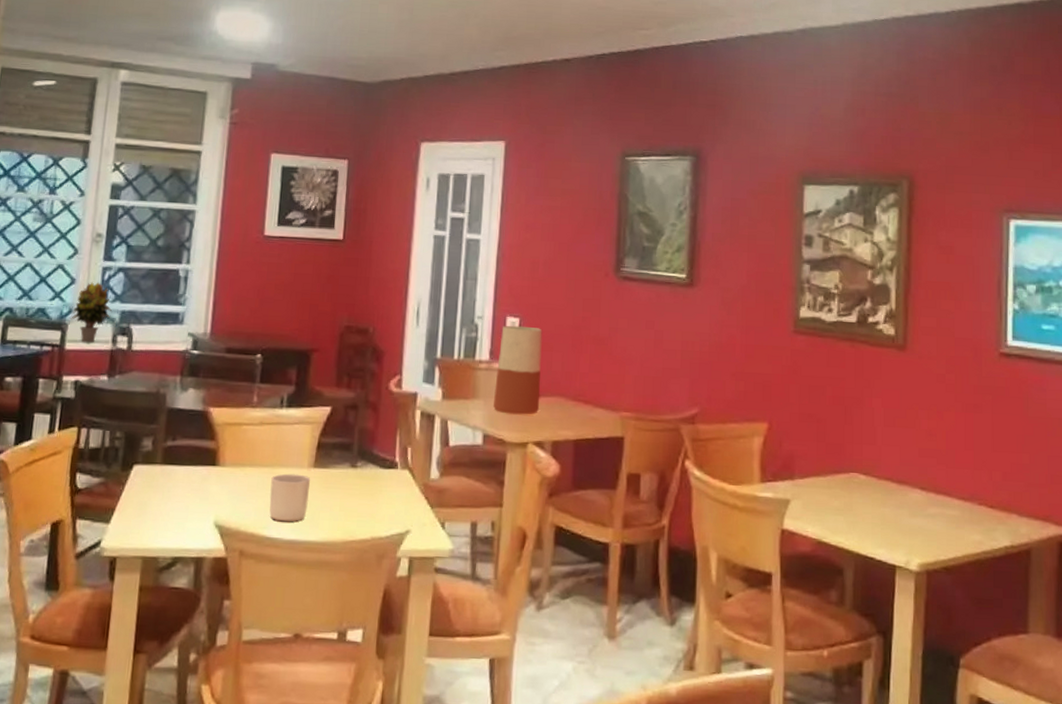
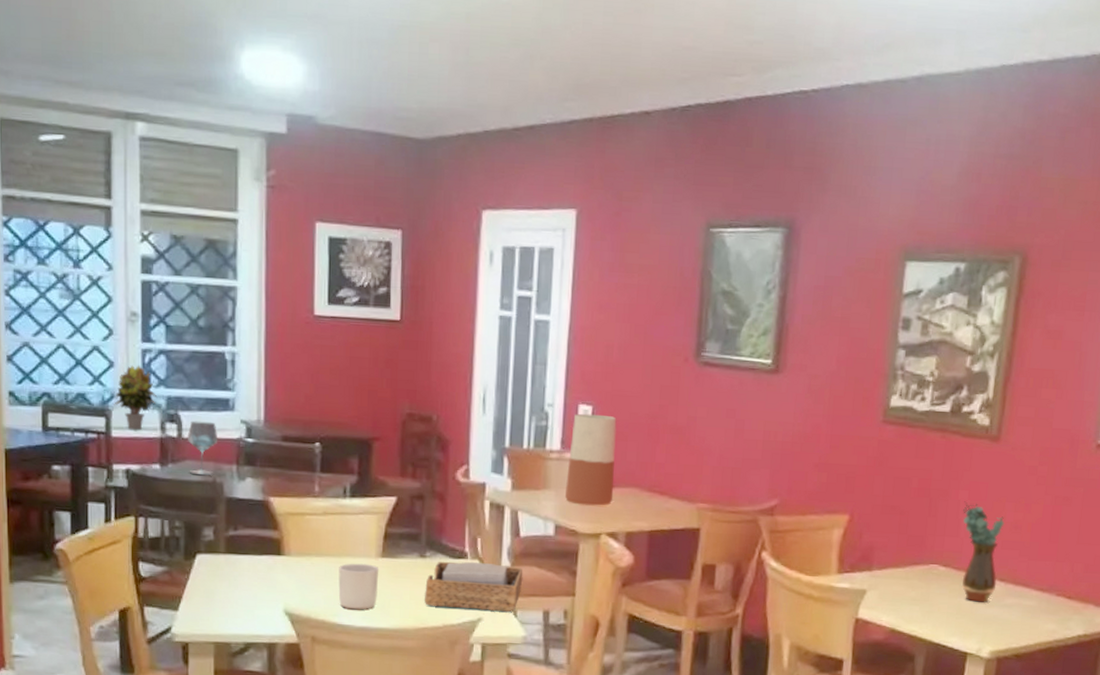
wine glass: none [134,333,166,387] -> present [187,421,218,476]
napkin holder: none [354,471,452,524] -> present [425,561,523,613]
vase: none [878,409,919,512] -> present [962,501,1005,602]

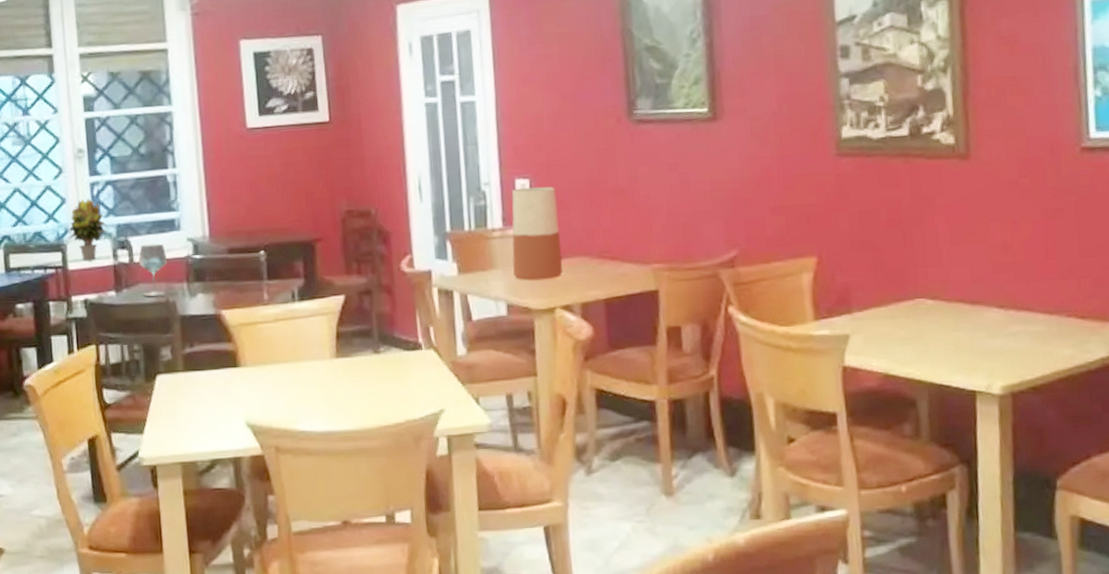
mug: present [338,563,379,610] -> none [295,366,336,415]
napkin holder: present [425,561,523,613] -> none [383,351,481,402]
vase: present [962,501,1005,602] -> none [942,227,996,334]

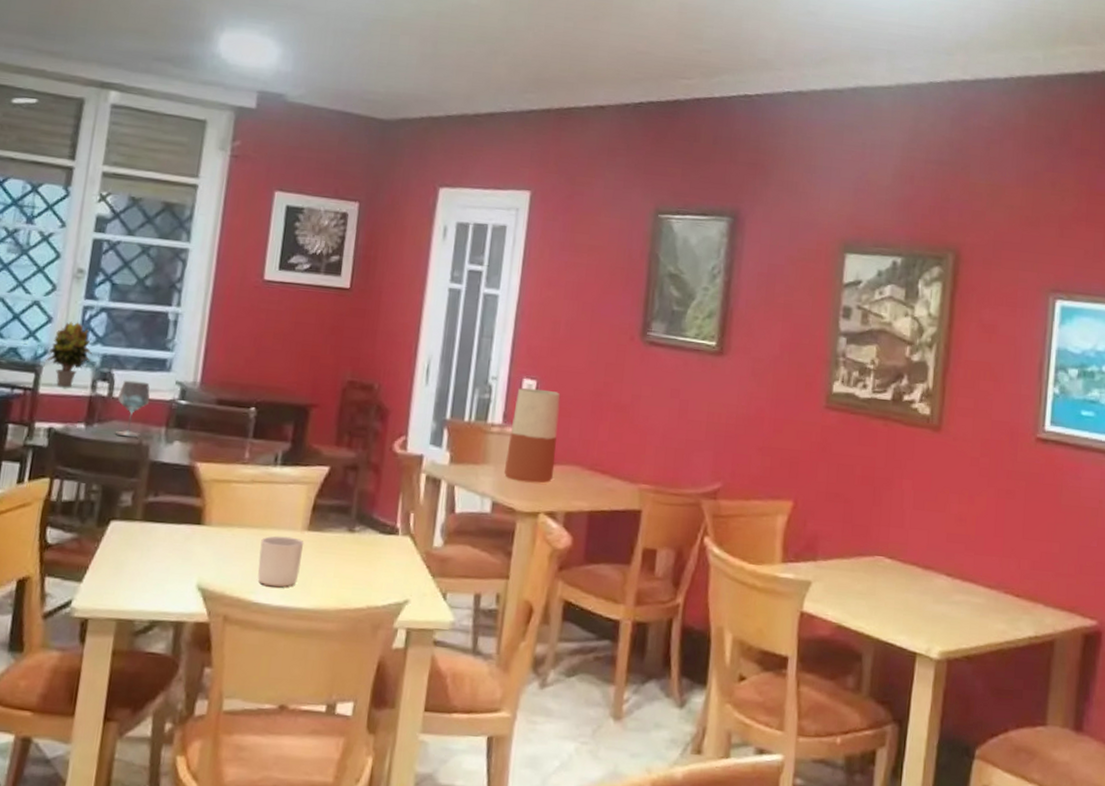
mug: none [295,366,336,415] -> present [257,536,304,588]

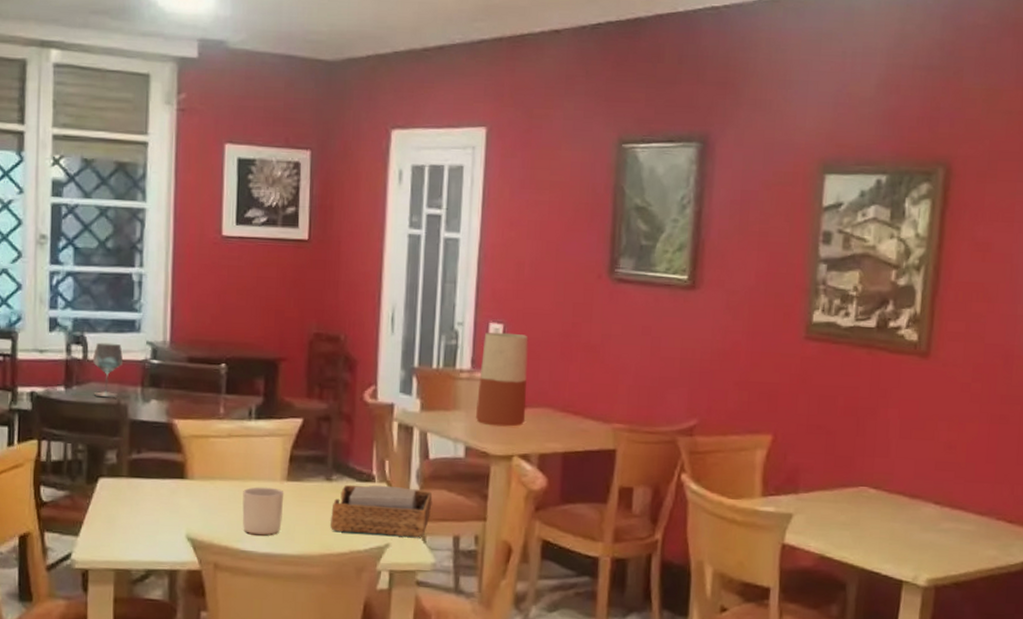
potted plant: present [45,321,93,388] -> none [20,287,64,353]
napkin holder: none [349,536,456,595] -> present [331,484,433,538]

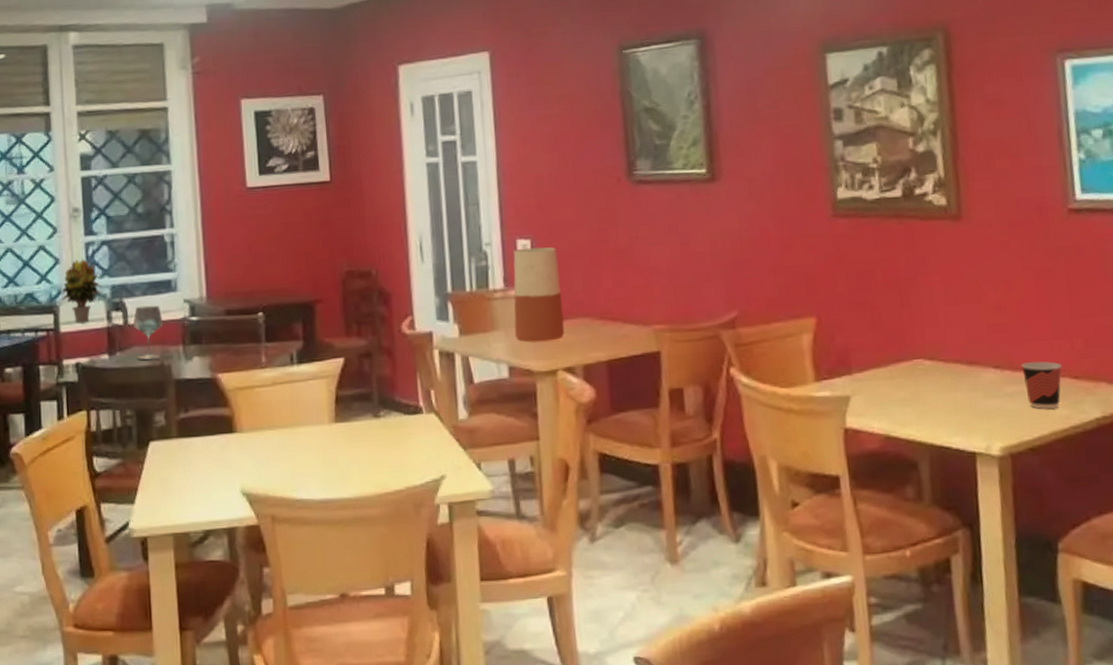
potted plant: none [20,287,64,353] -> present [61,259,102,324]
mug: present [242,487,284,536] -> none [293,431,335,482]
napkin holder: present [331,484,433,538] -> none [382,415,483,469]
cup: none [960,501,999,548] -> present [1021,361,1062,409]

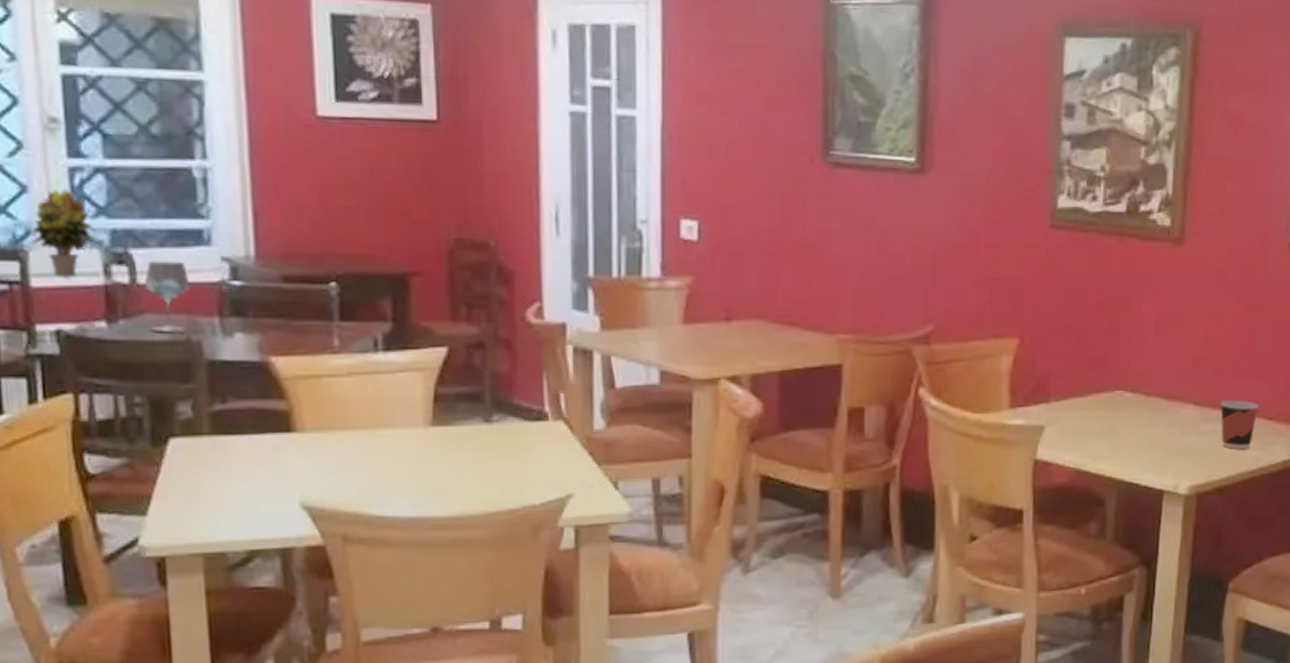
vase: present [513,247,565,342] -> none [670,230,732,344]

